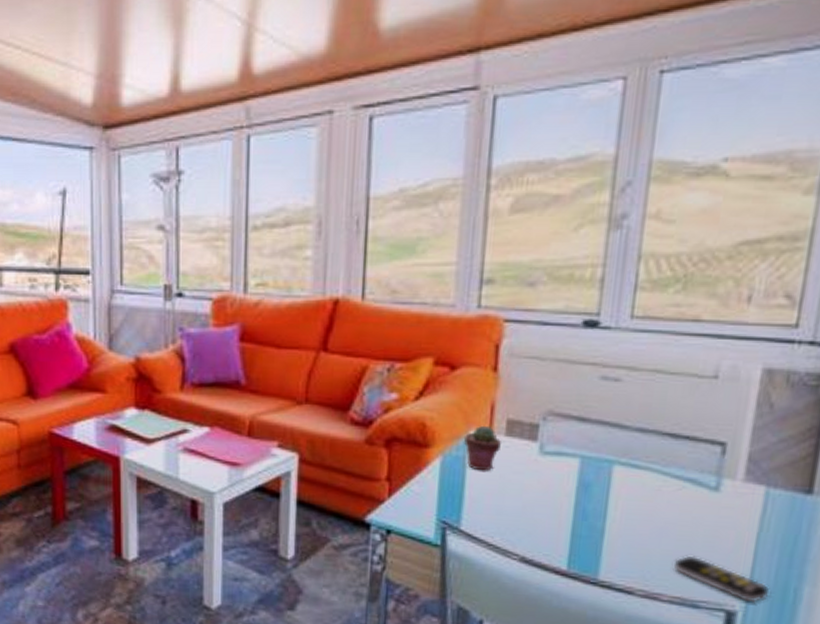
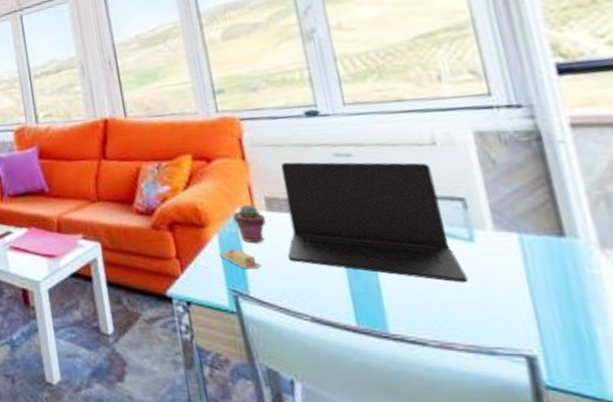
sticky notes: none [436,475,482,500] -> present [218,249,261,269]
laptop: none [514,380,703,534] -> present [281,162,469,283]
remote control: present [673,555,770,603] -> none [455,303,562,346]

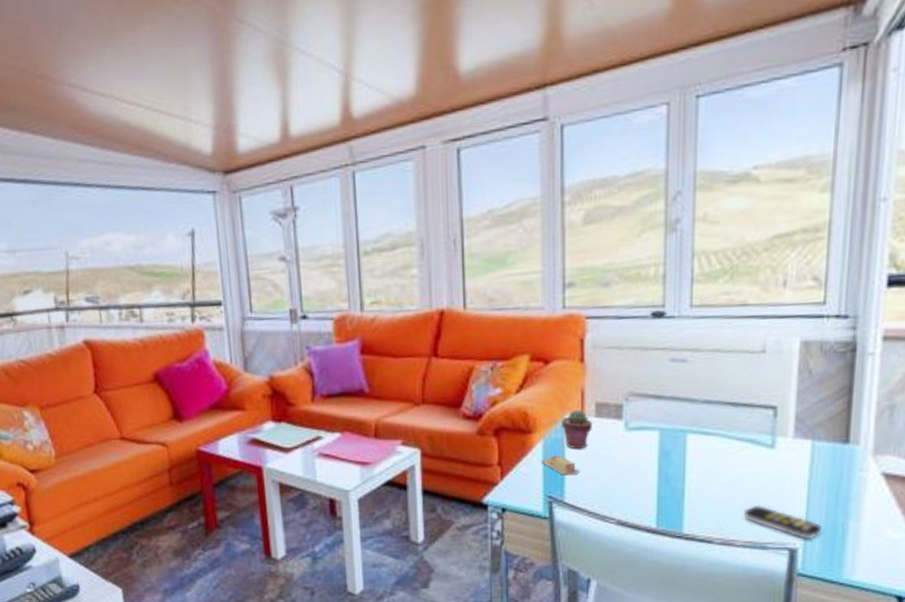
laptop: present [281,162,469,283] -> none [606,366,761,486]
remote control: none [455,303,562,346] -> present [743,505,823,540]

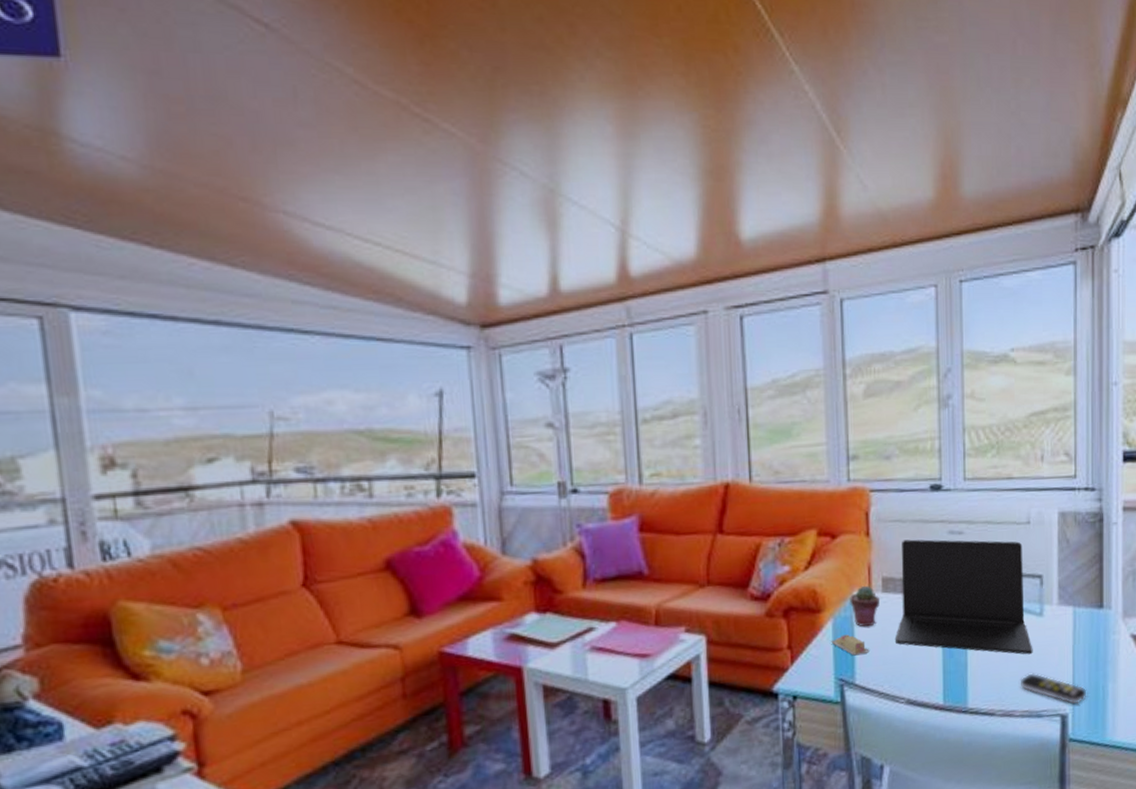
laptop: none [606,366,761,486] -> present [894,539,1033,655]

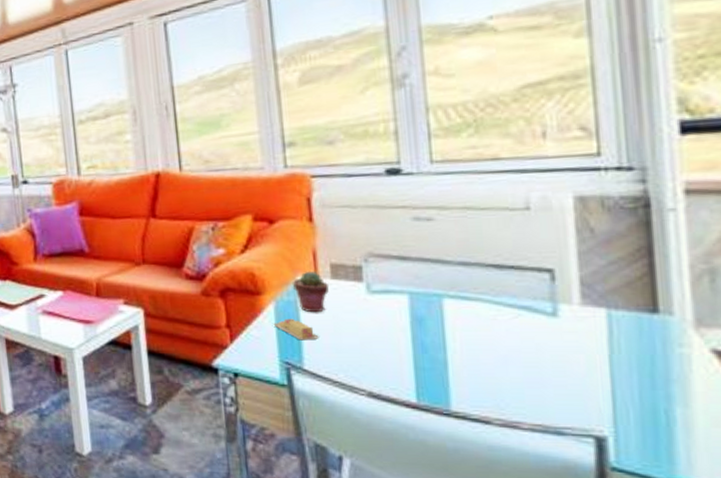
laptop: present [894,539,1033,655] -> none [349,225,545,360]
remote control: present [1020,673,1087,705] -> none [526,382,638,427]

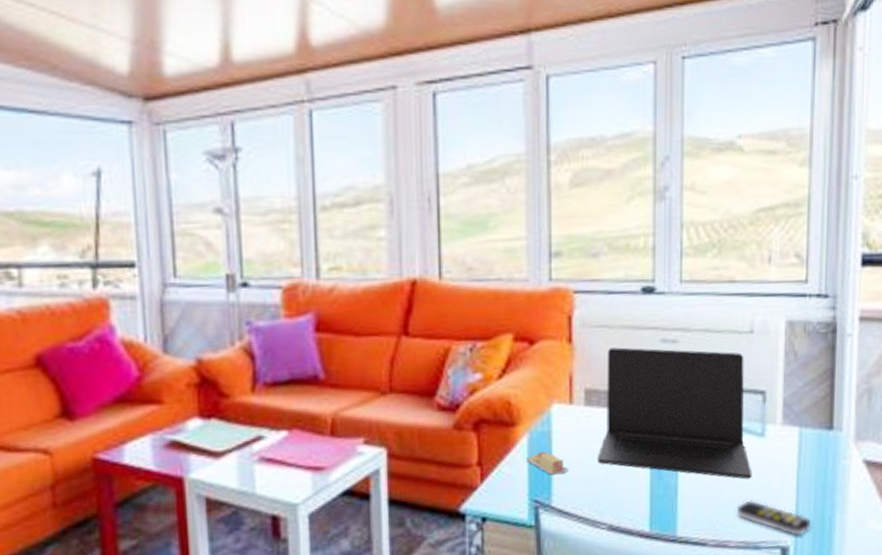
potted succulent: present [292,271,329,313] -> none [547,397,581,444]
laptop: none [349,225,545,360] -> present [597,347,752,480]
remote control: none [526,382,638,427] -> present [736,500,812,536]

